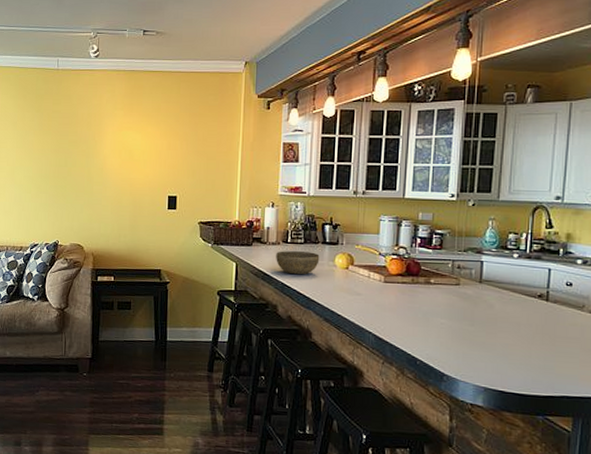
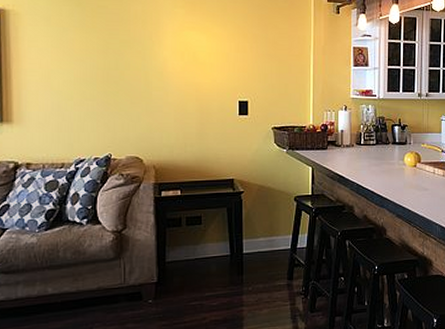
bowl: present [276,251,320,275] -> none [350,152,391,175]

